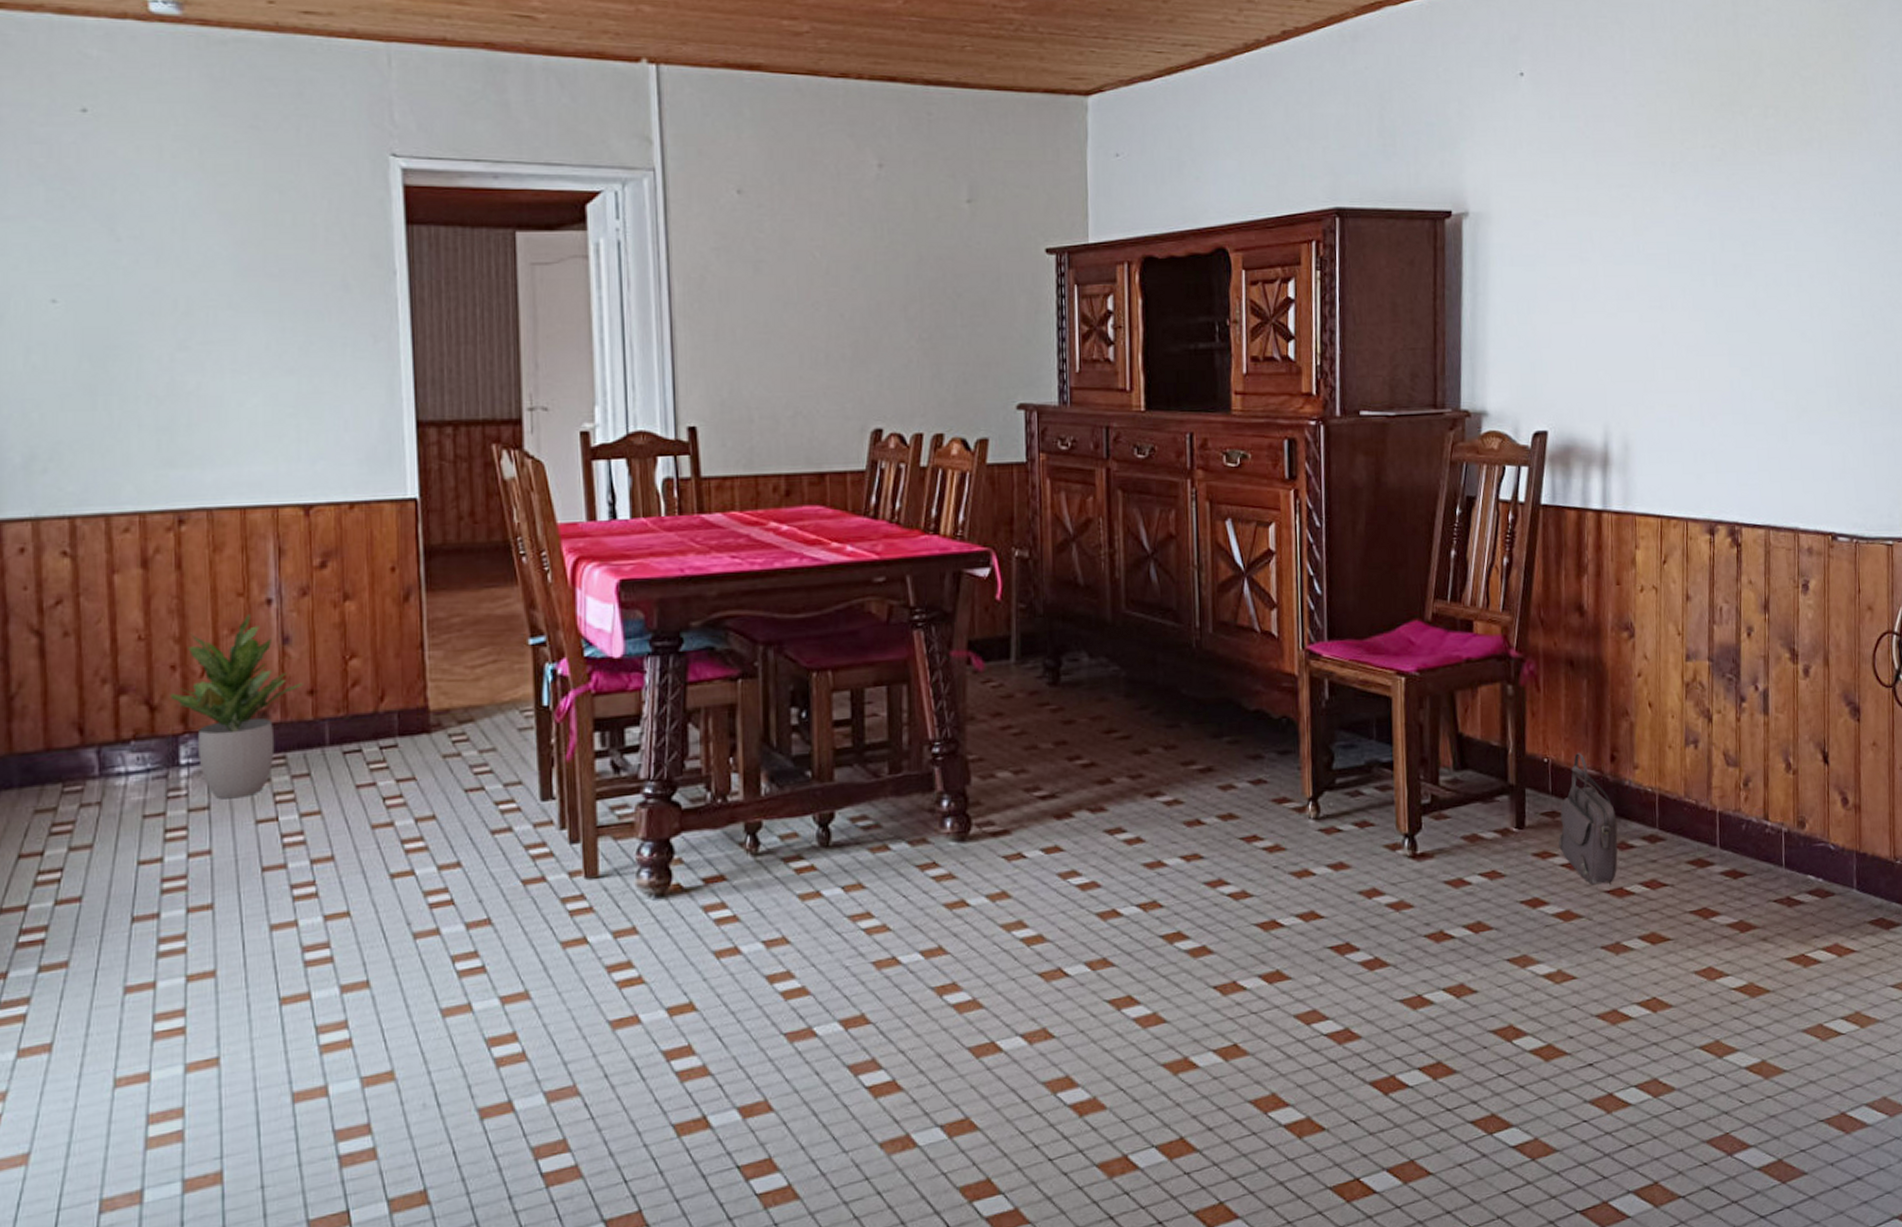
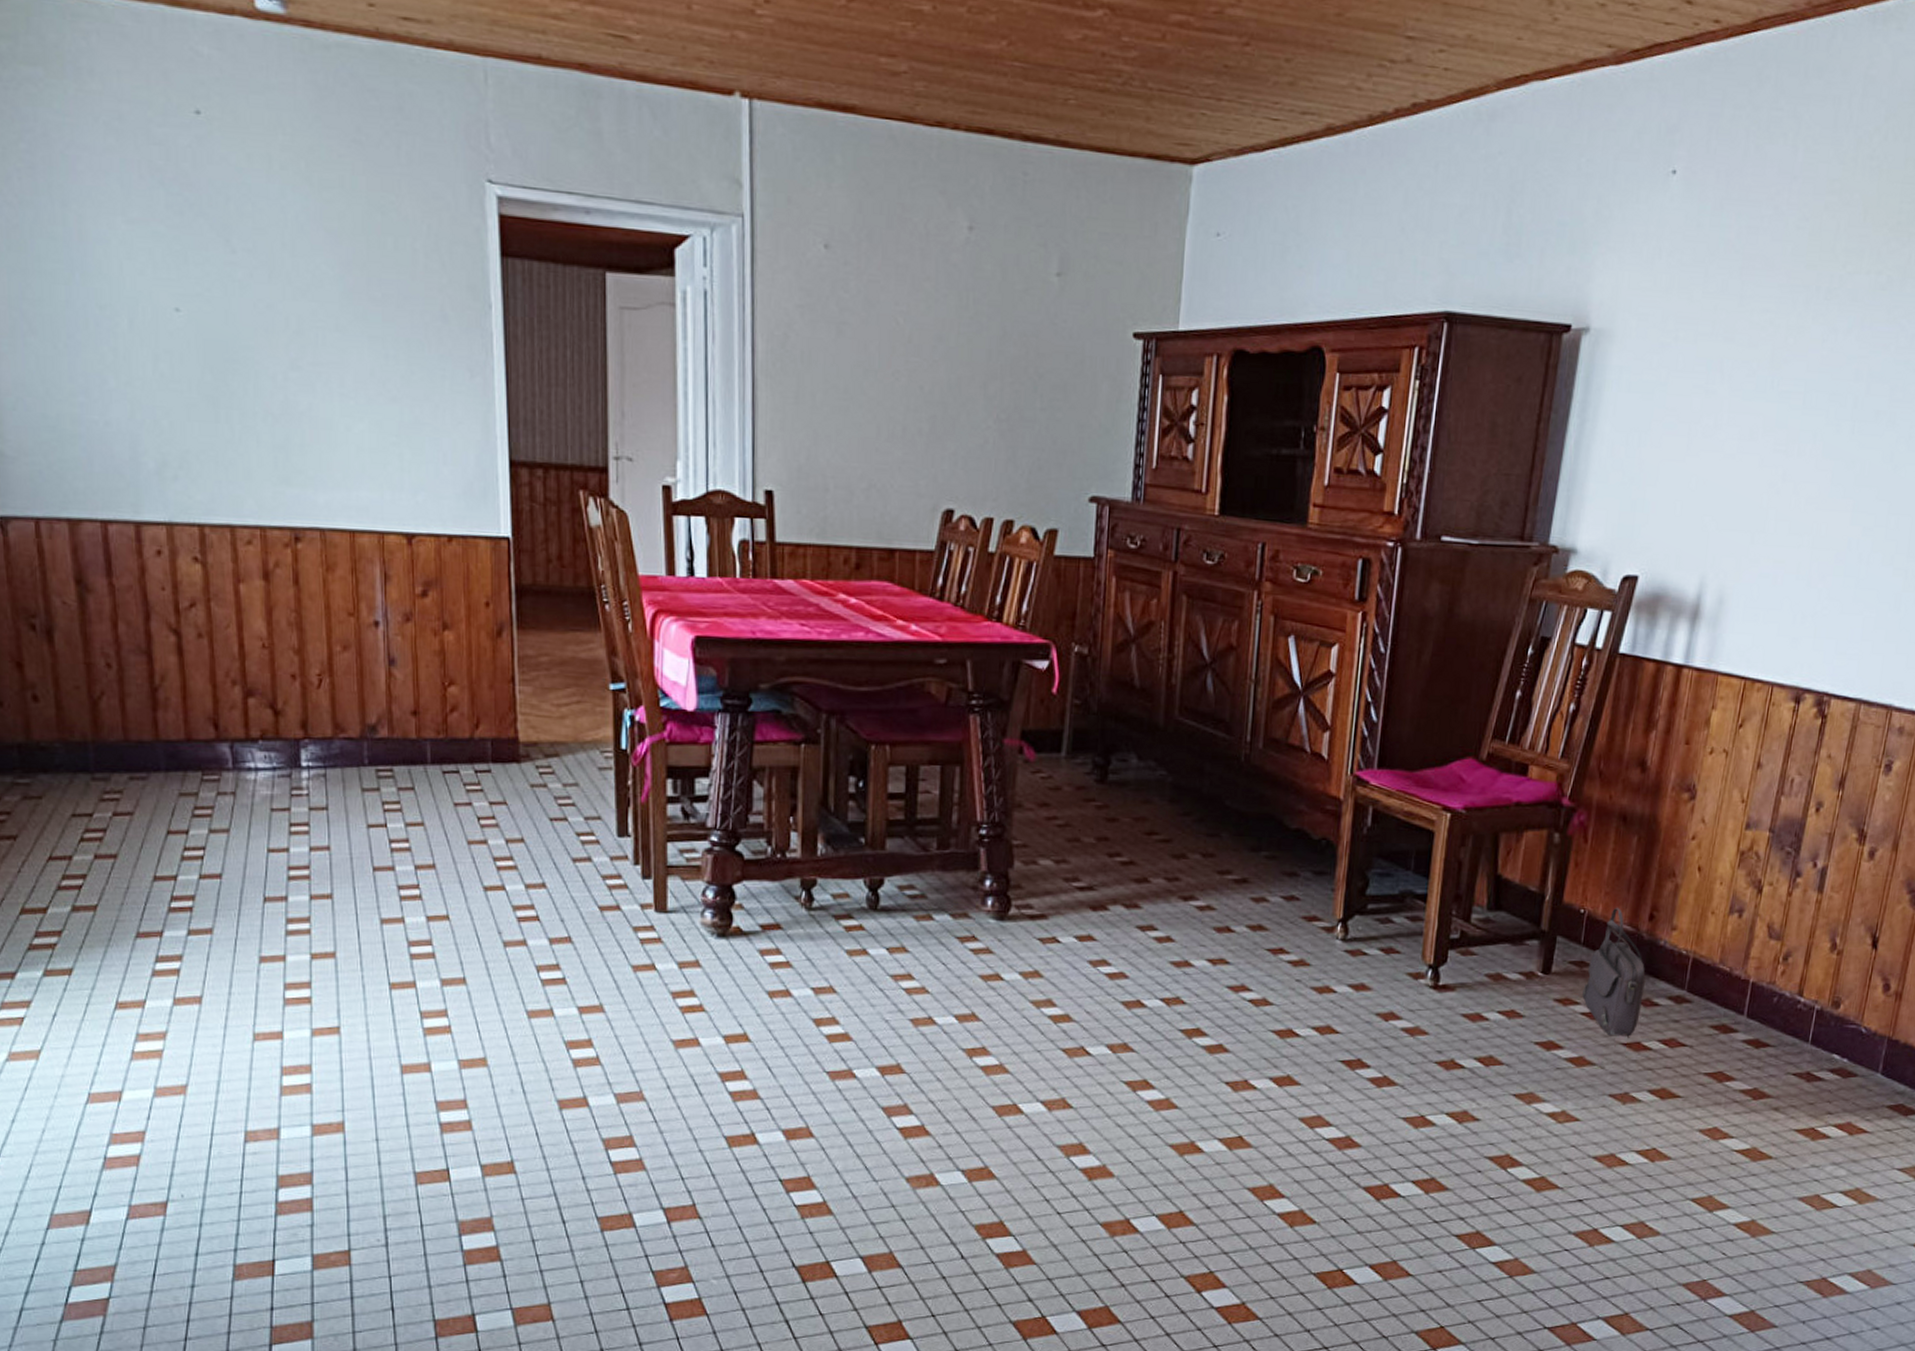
potted plant: present [170,613,305,799] -> none [291,633,409,803]

